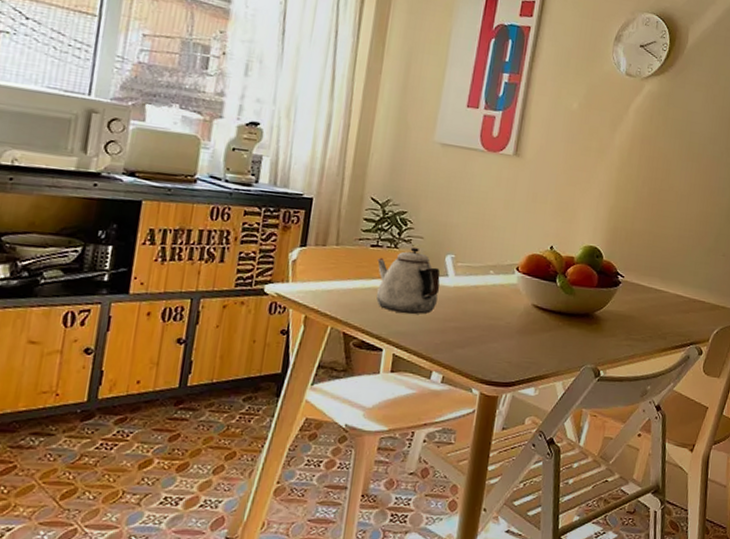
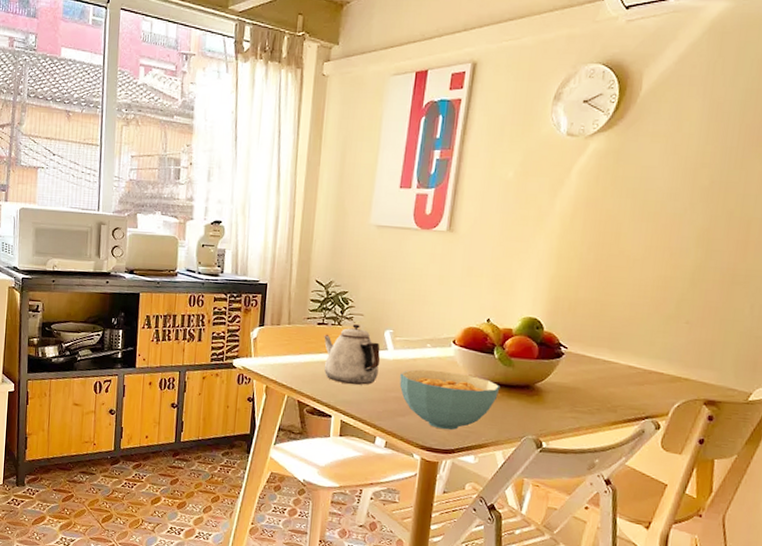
cereal bowl: none [459,297,562,362] -> present [399,369,501,431]

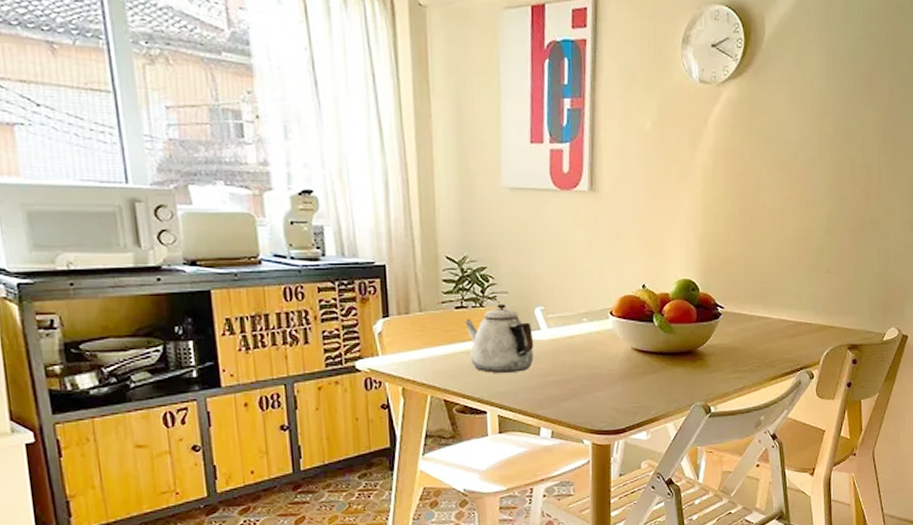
cereal bowl: present [399,369,501,431] -> none [558,345,664,409]

